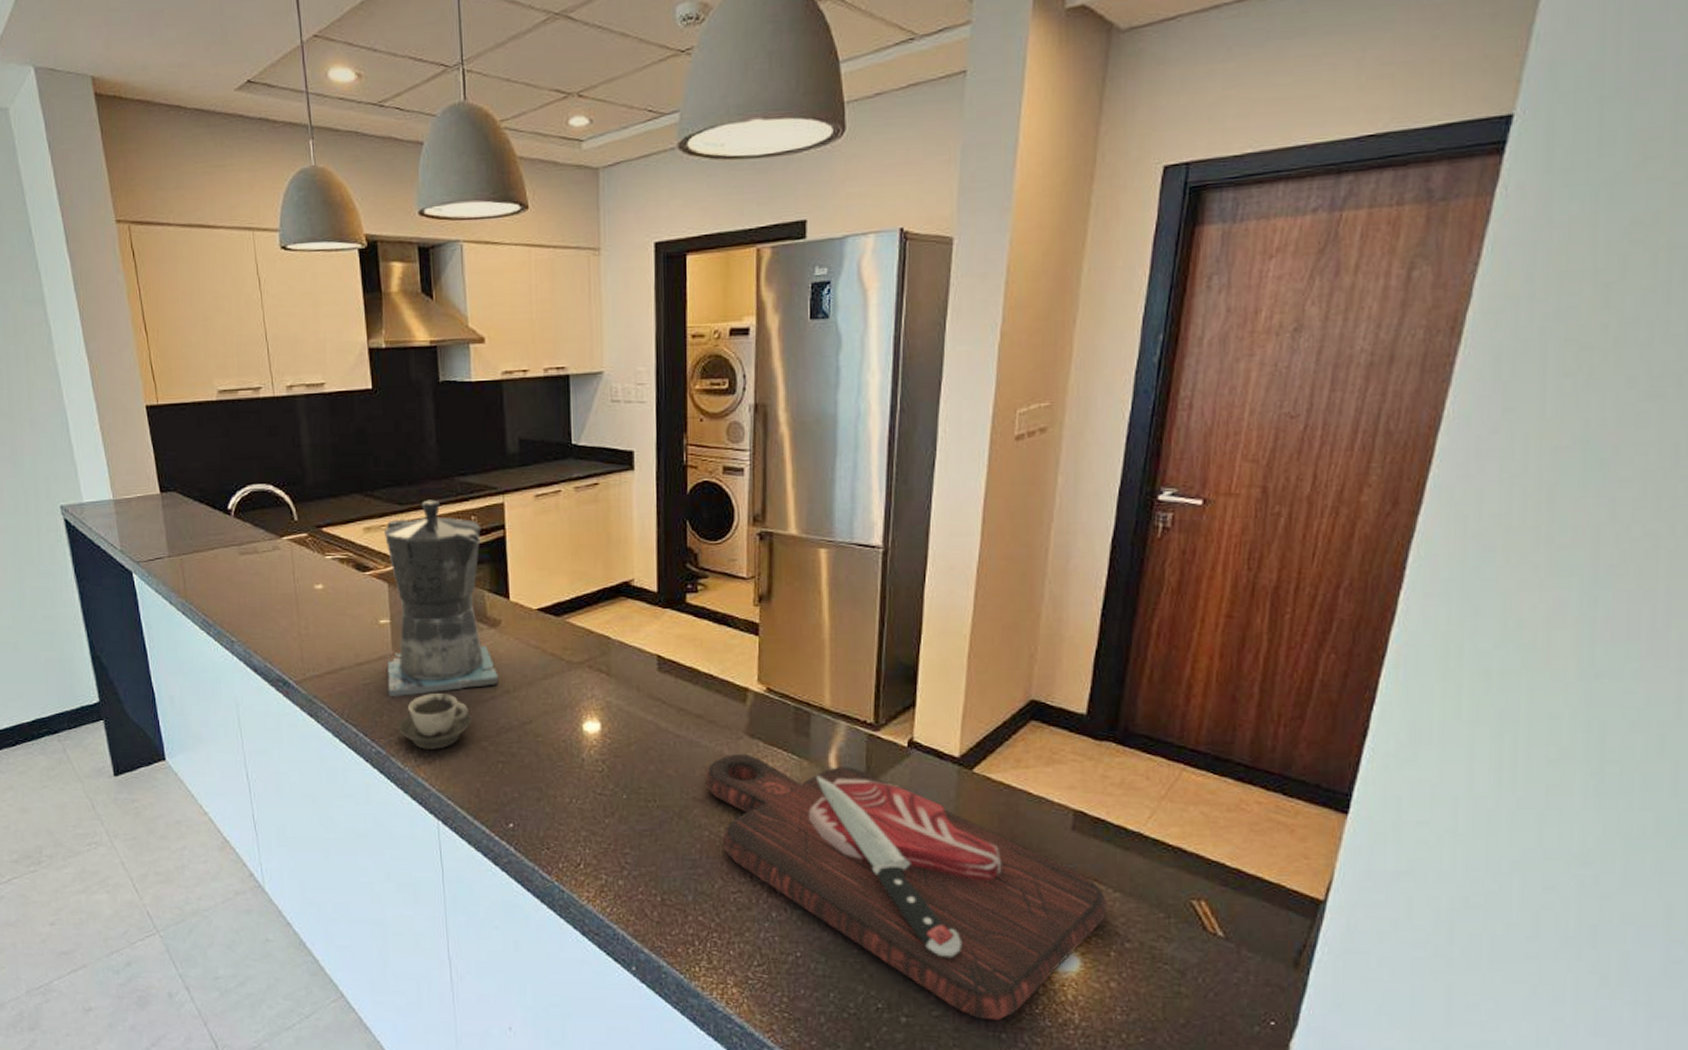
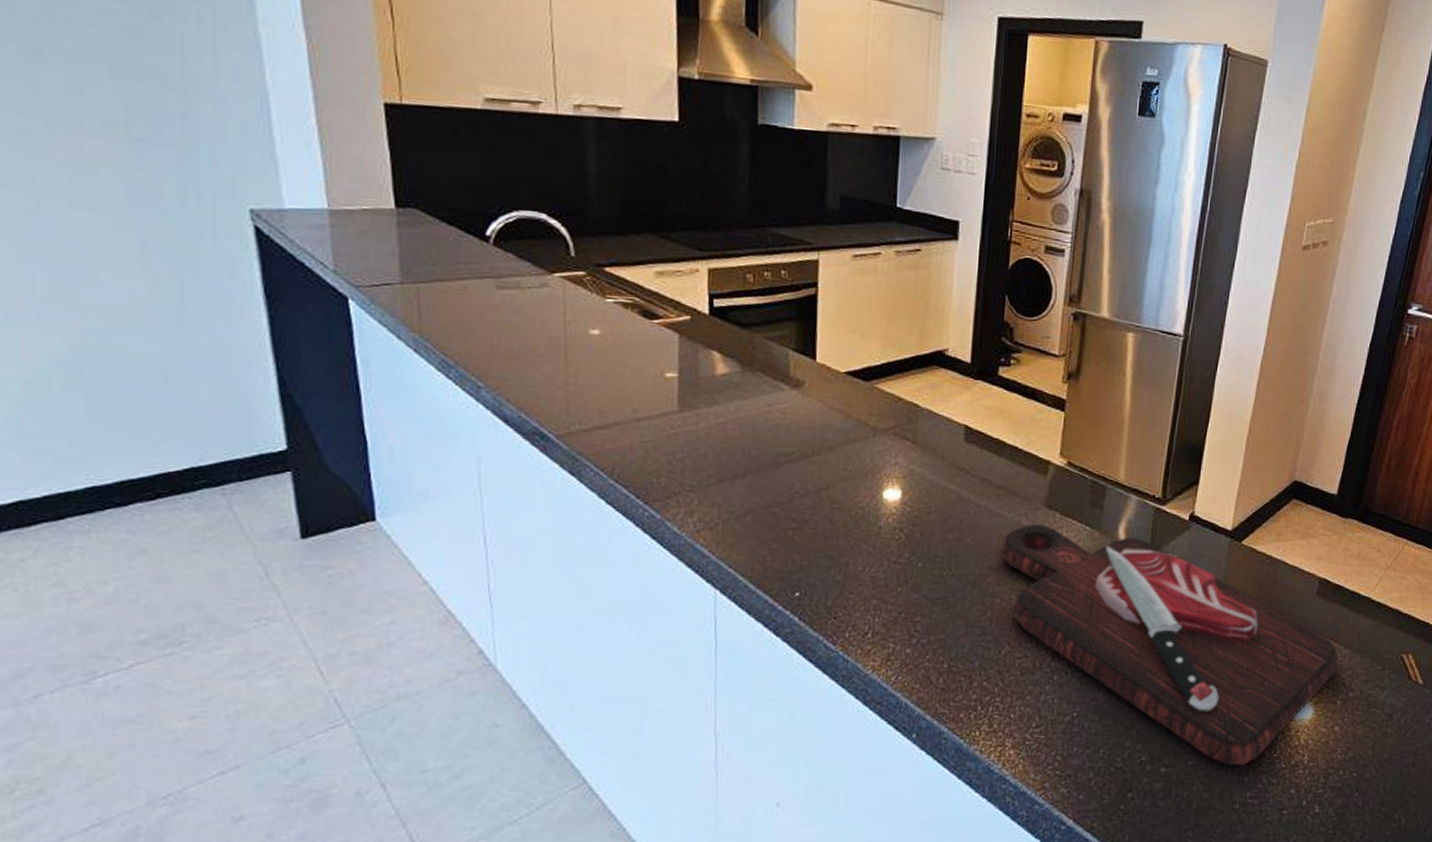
coffee maker: present [384,499,500,698] -> none [669,248,798,458]
cup: present [398,693,472,749] -> none [677,454,763,514]

